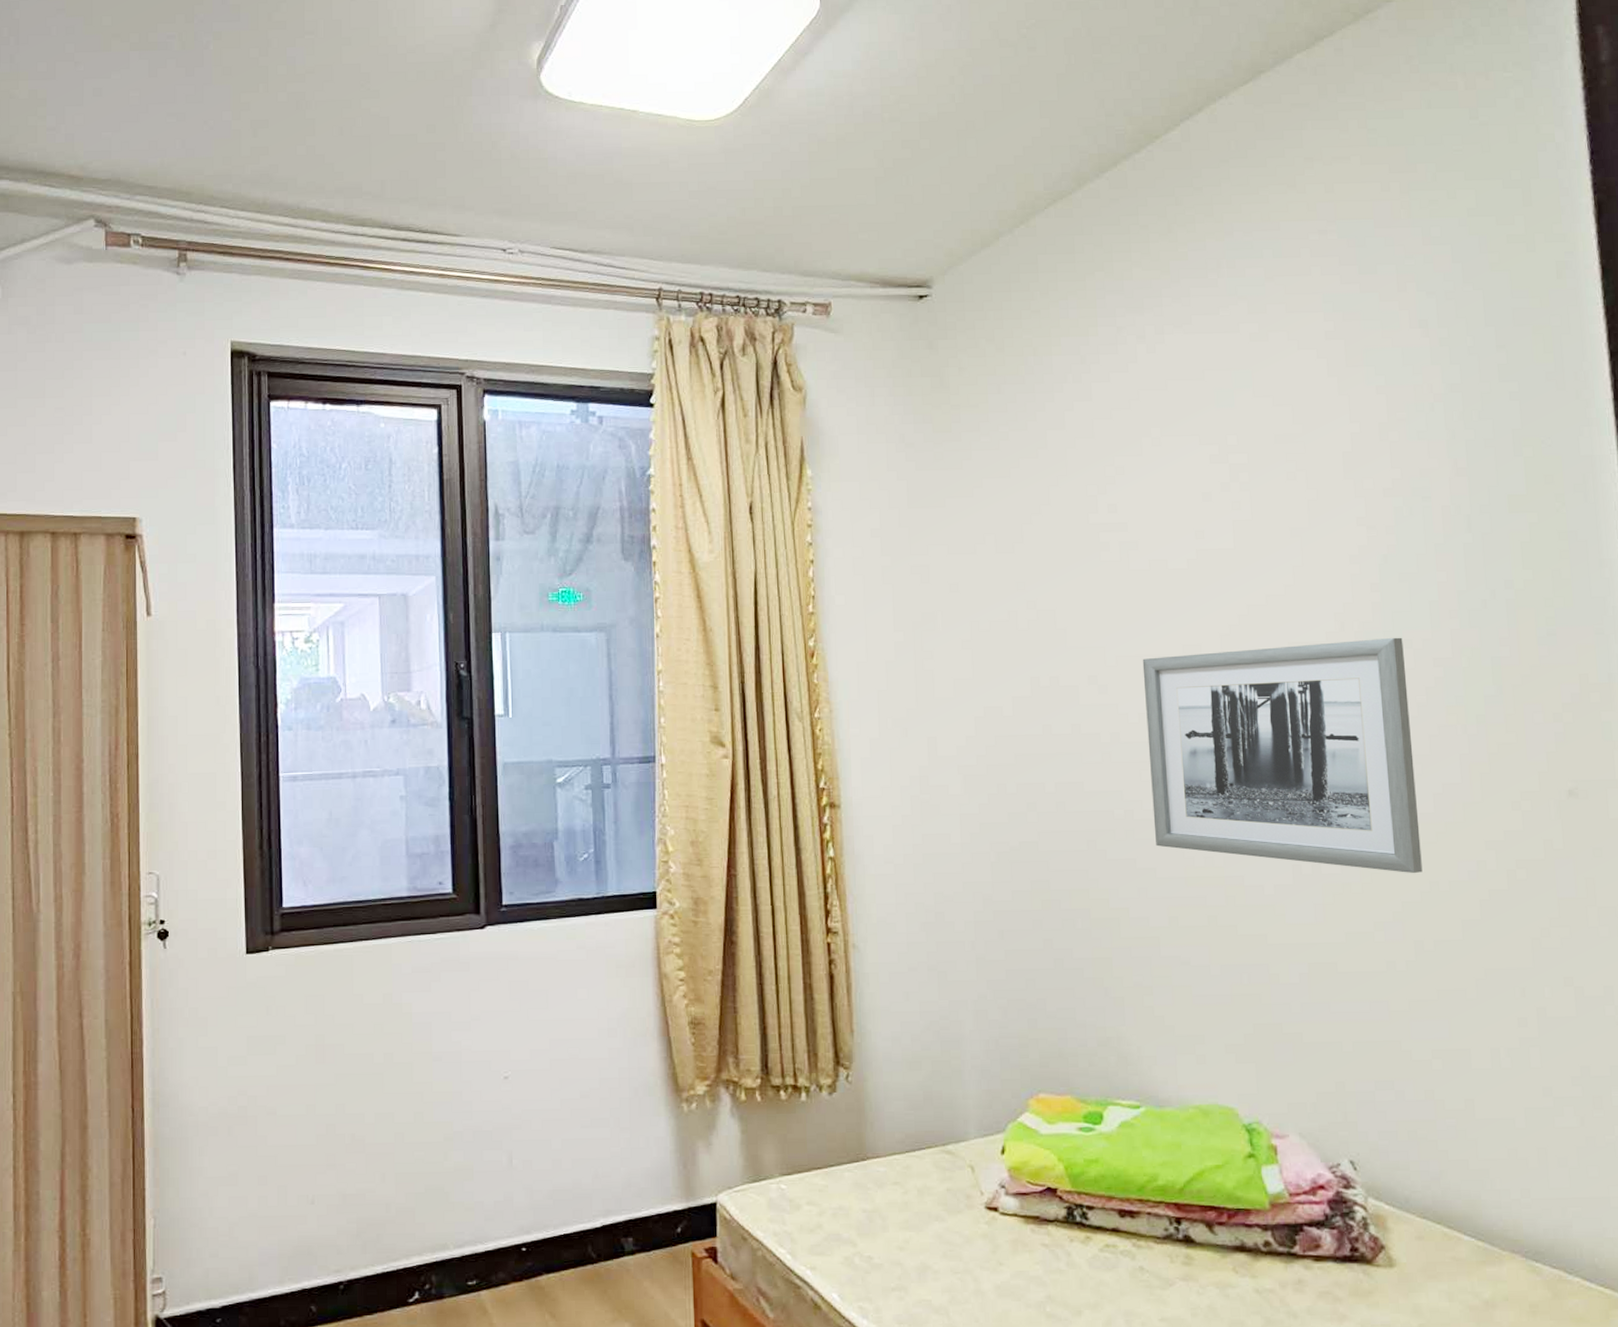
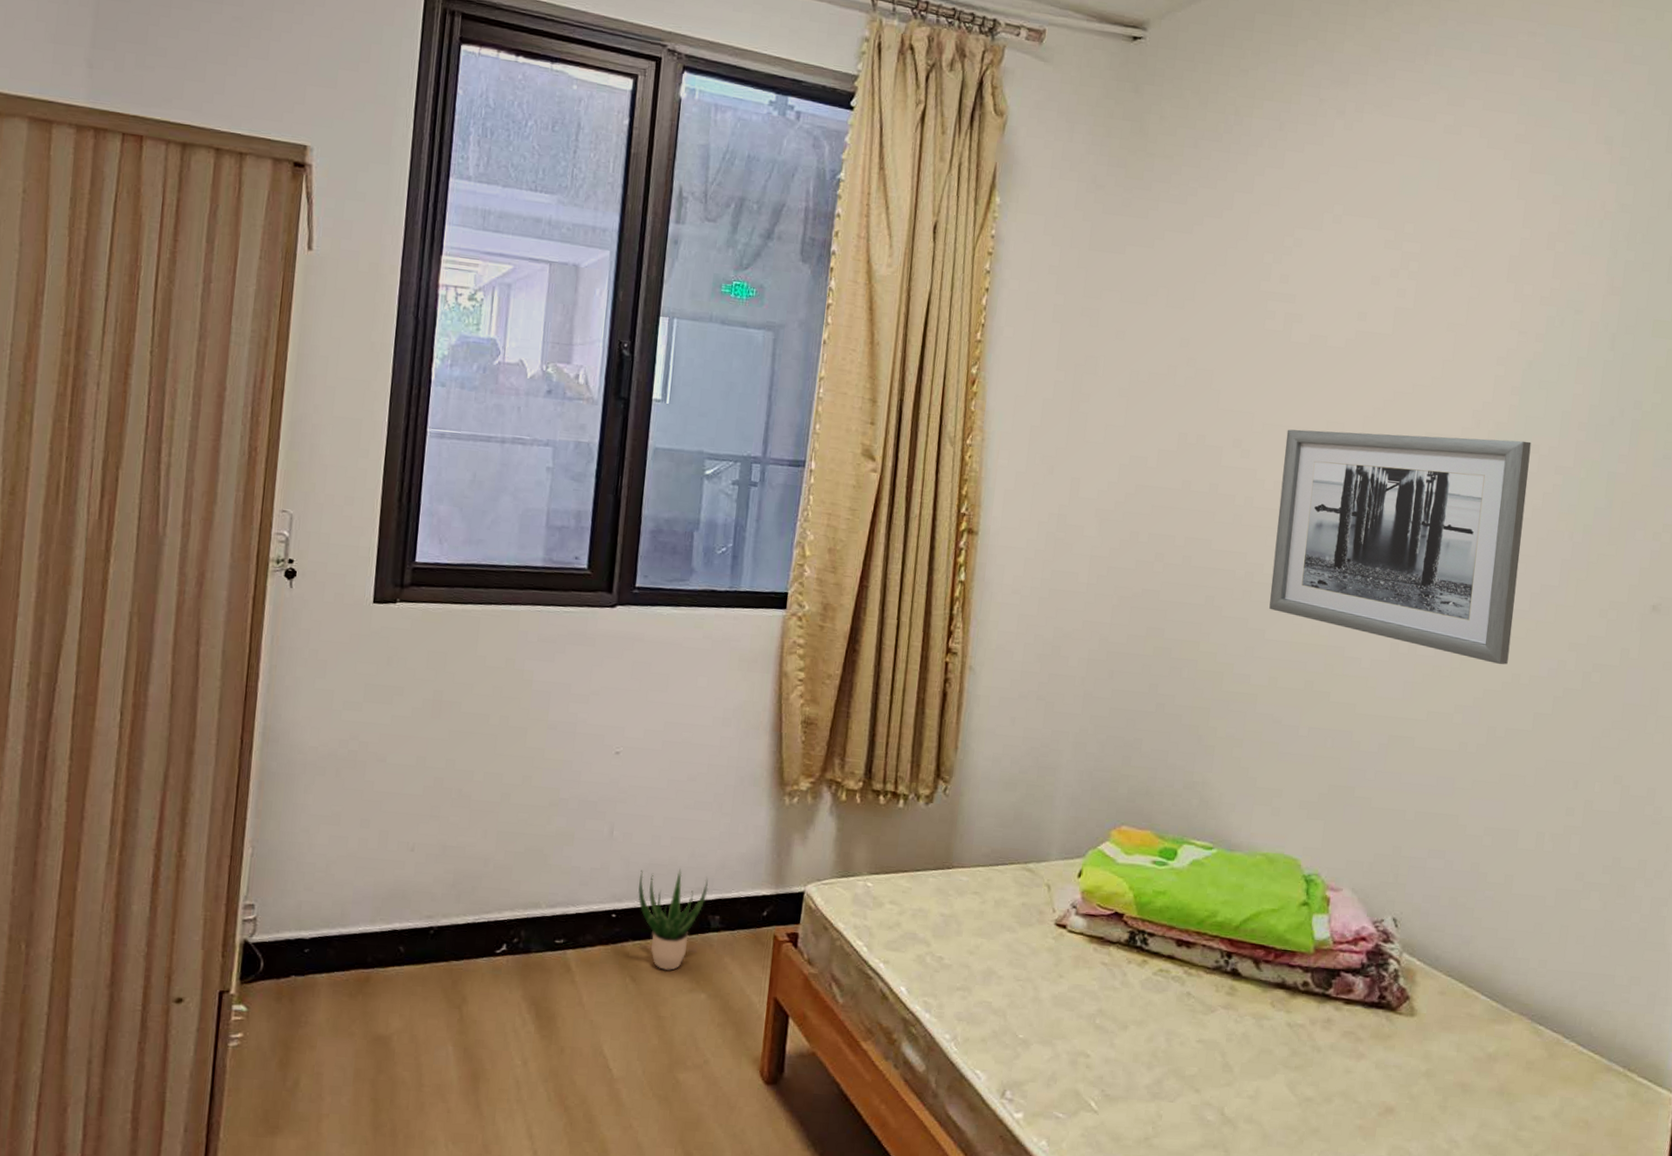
potted plant: none [545,1191,617,1302] -> present [638,868,708,971]

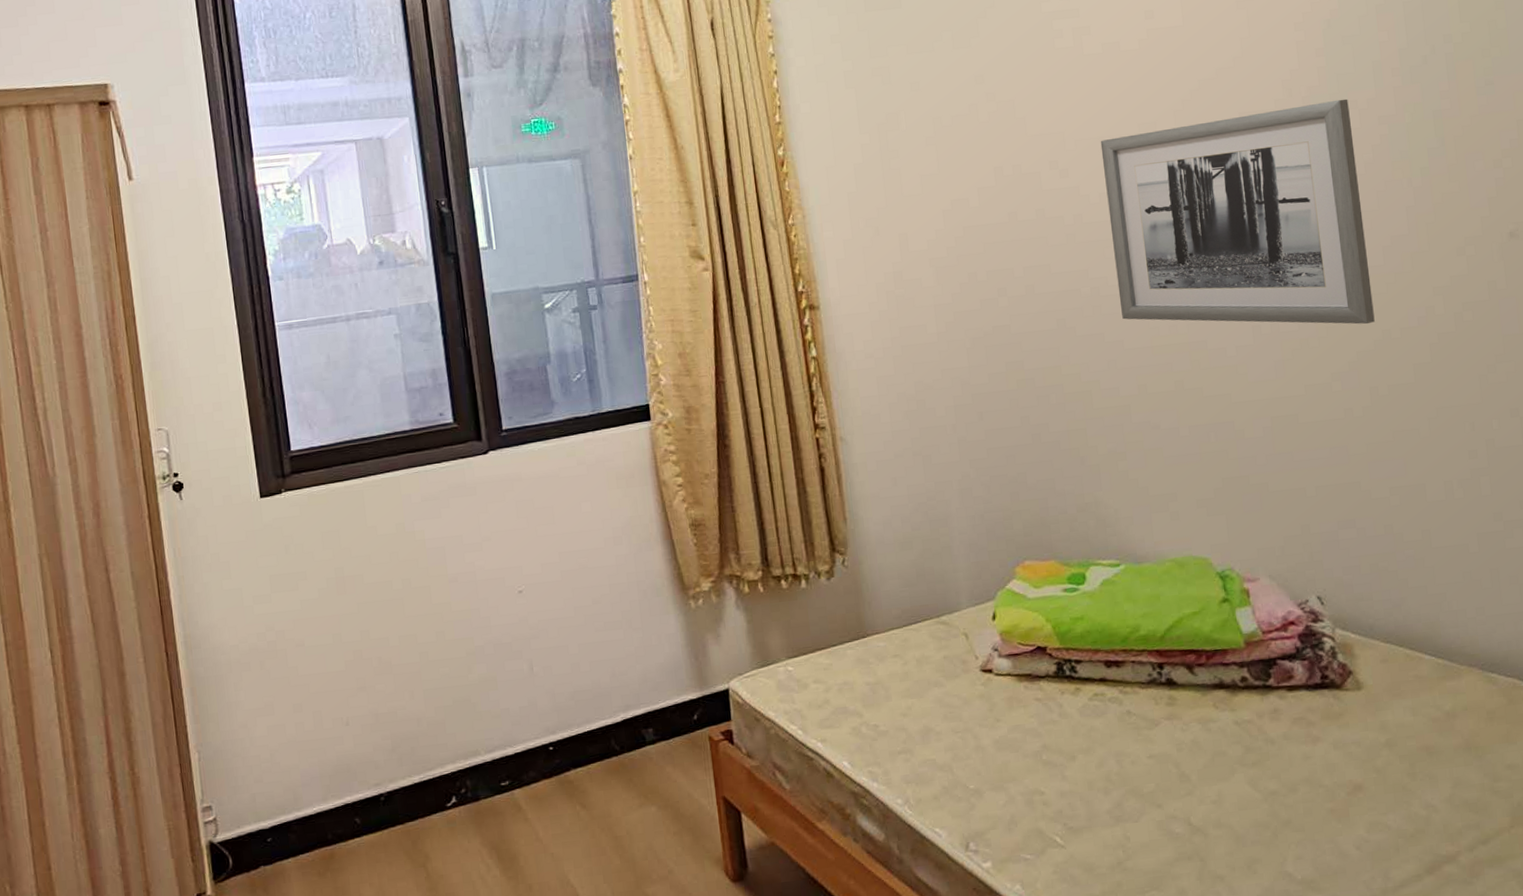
potted plant: present [638,868,708,971] -> none [567,690,636,791]

